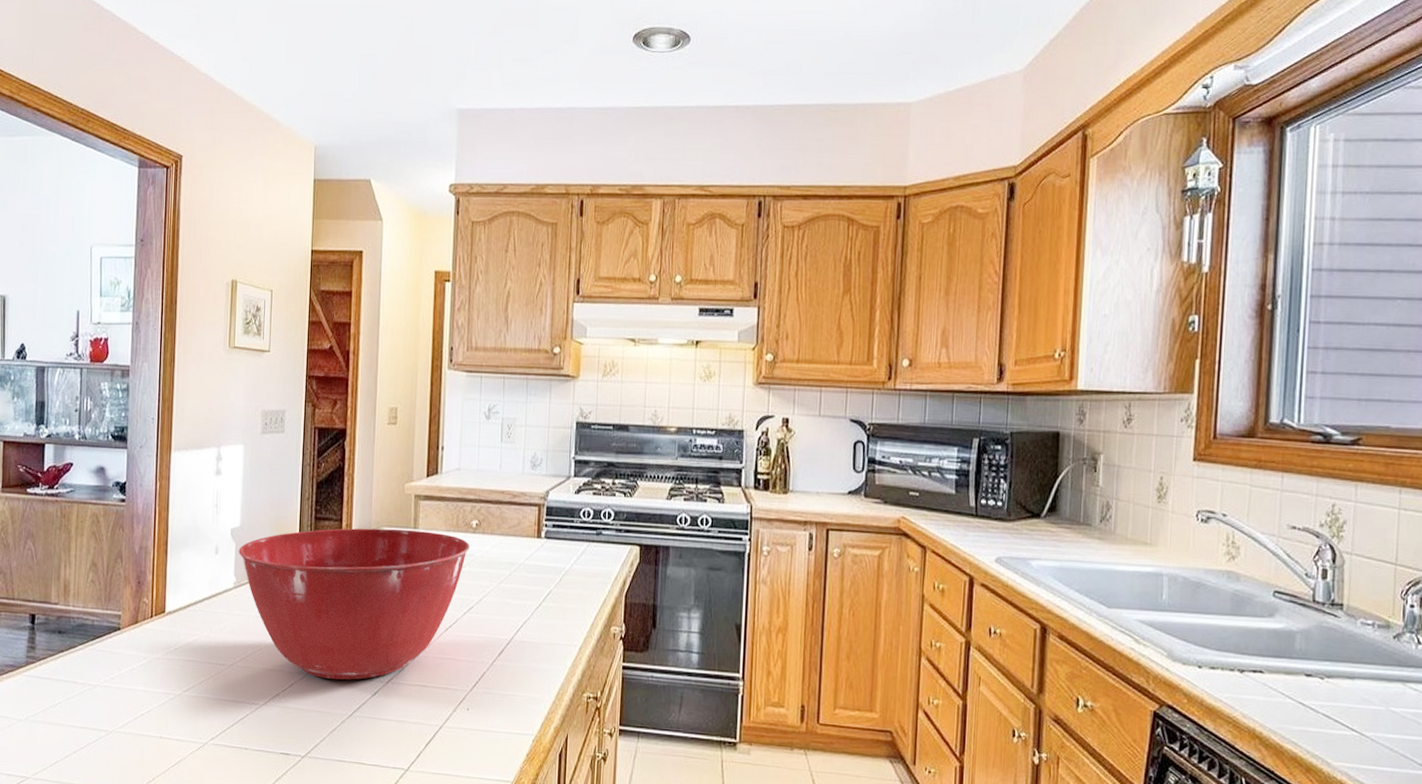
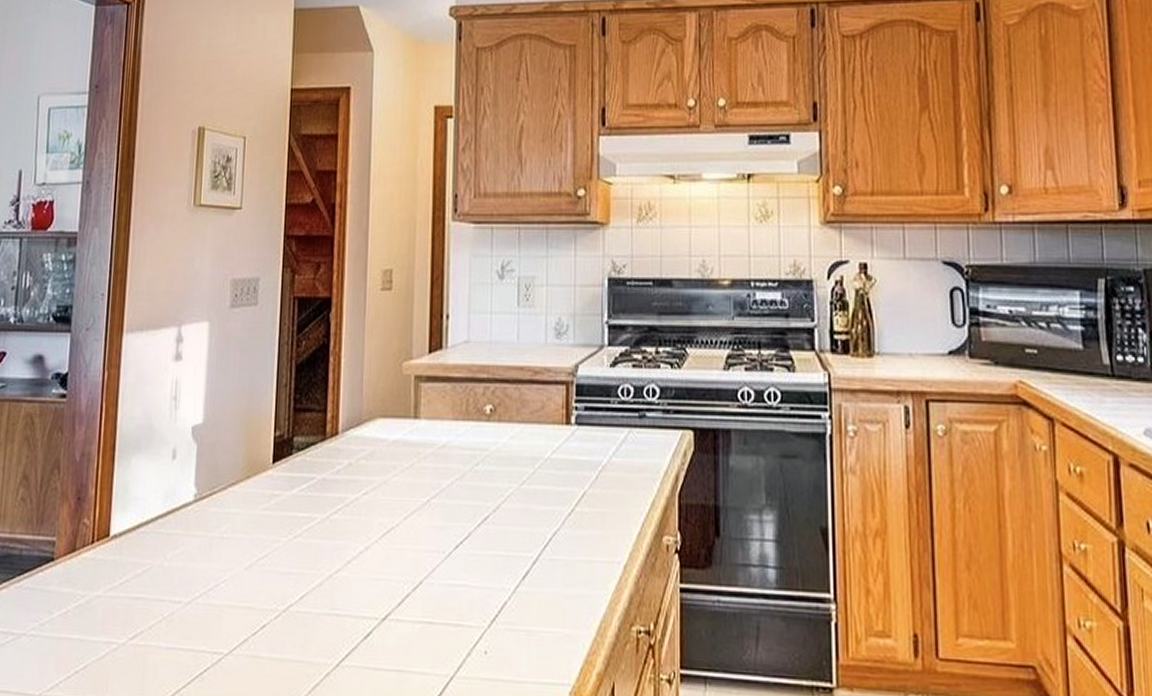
mixing bowl: present [239,528,470,680] -> none [201,419,484,618]

